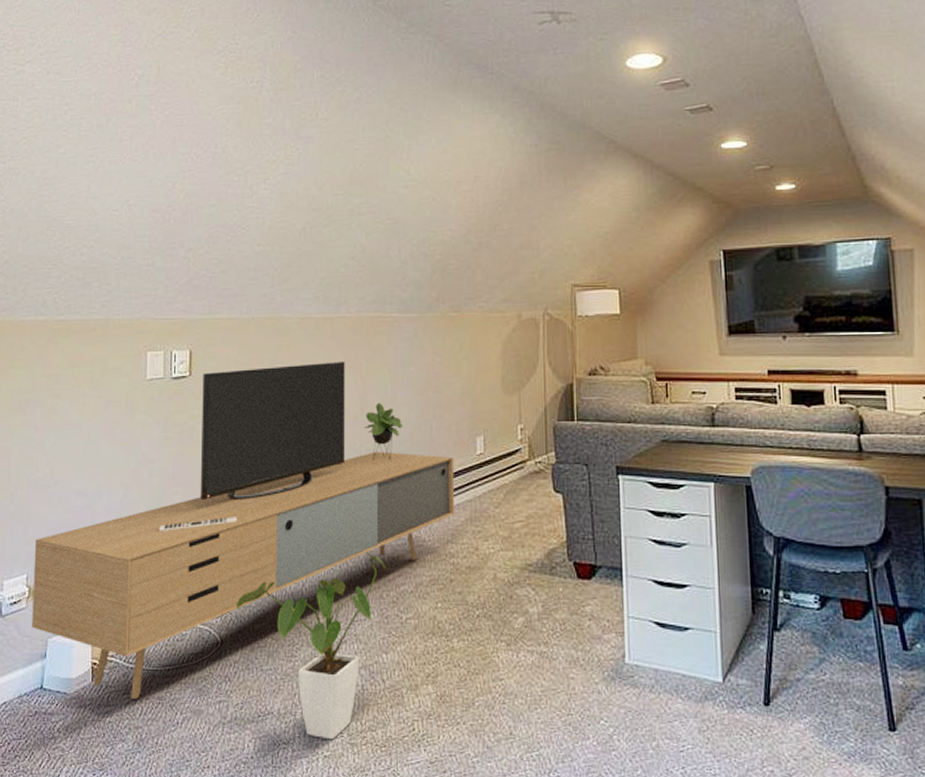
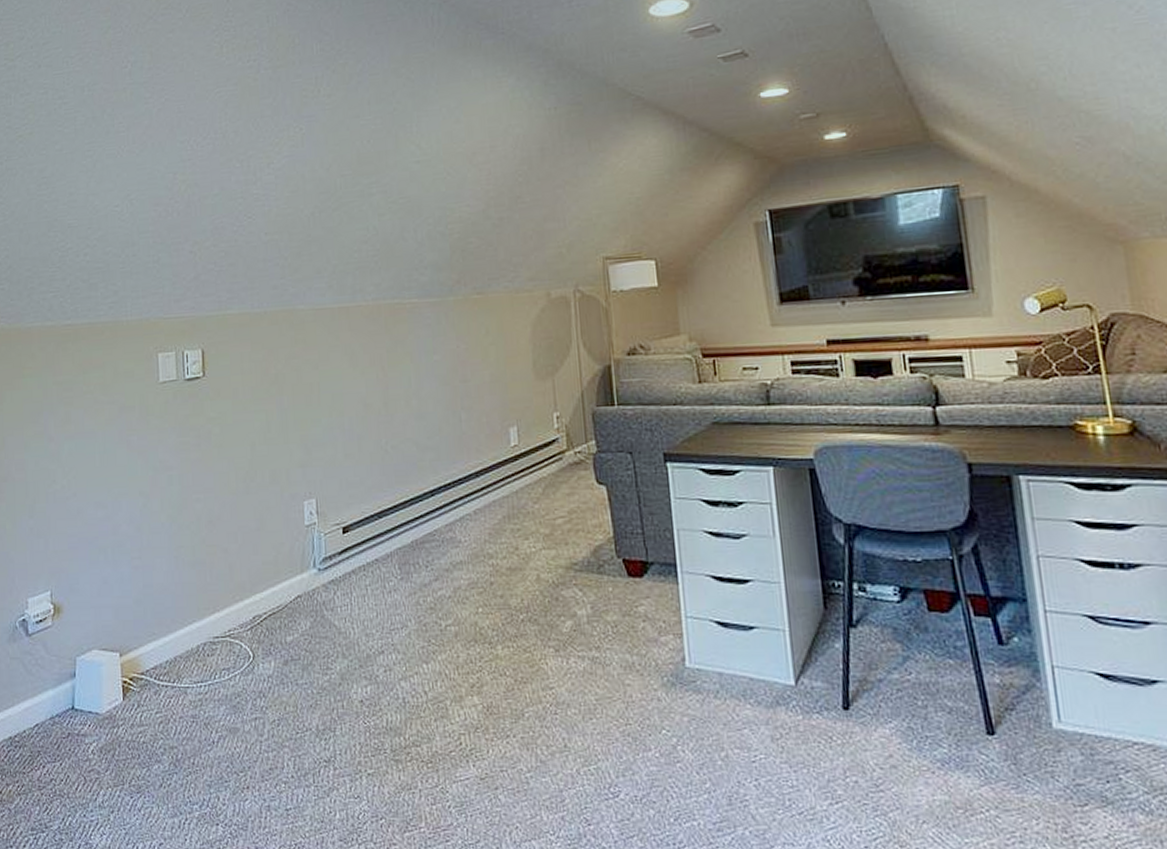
media console: present [32,361,455,700] -> none [56,353,491,719]
house plant: present [236,552,386,740] -> none [266,556,421,757]

